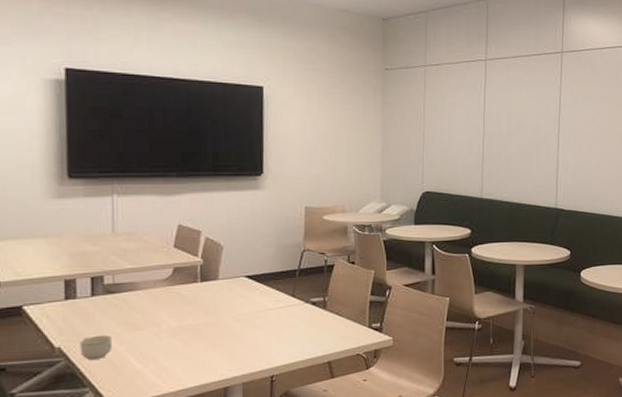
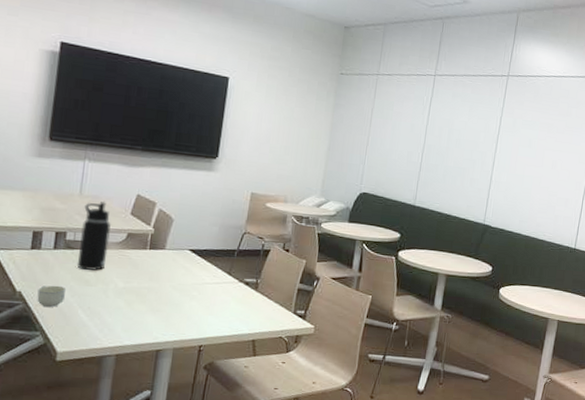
water bottle: none [119,238,154,314] -> present [76,202,111,271]

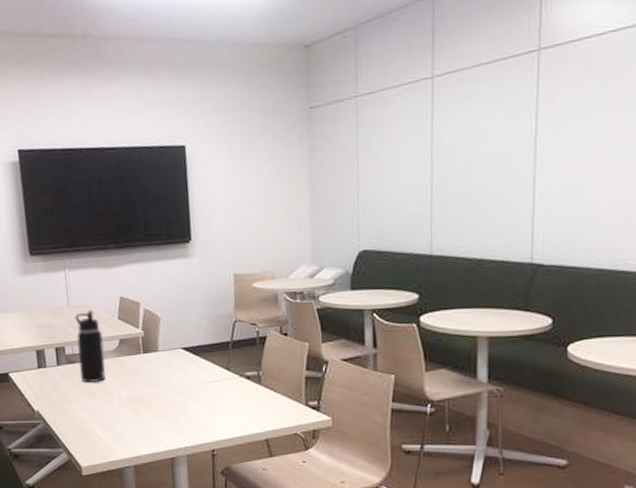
cup: present [37,285,67,307] -> none [52,401,77,423]

